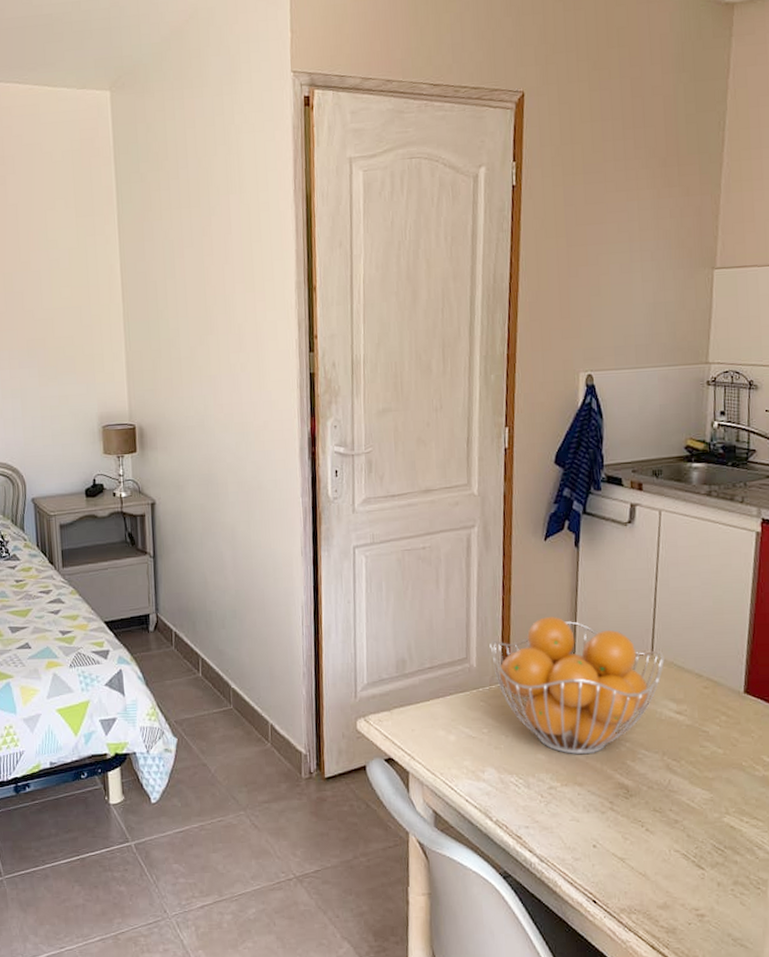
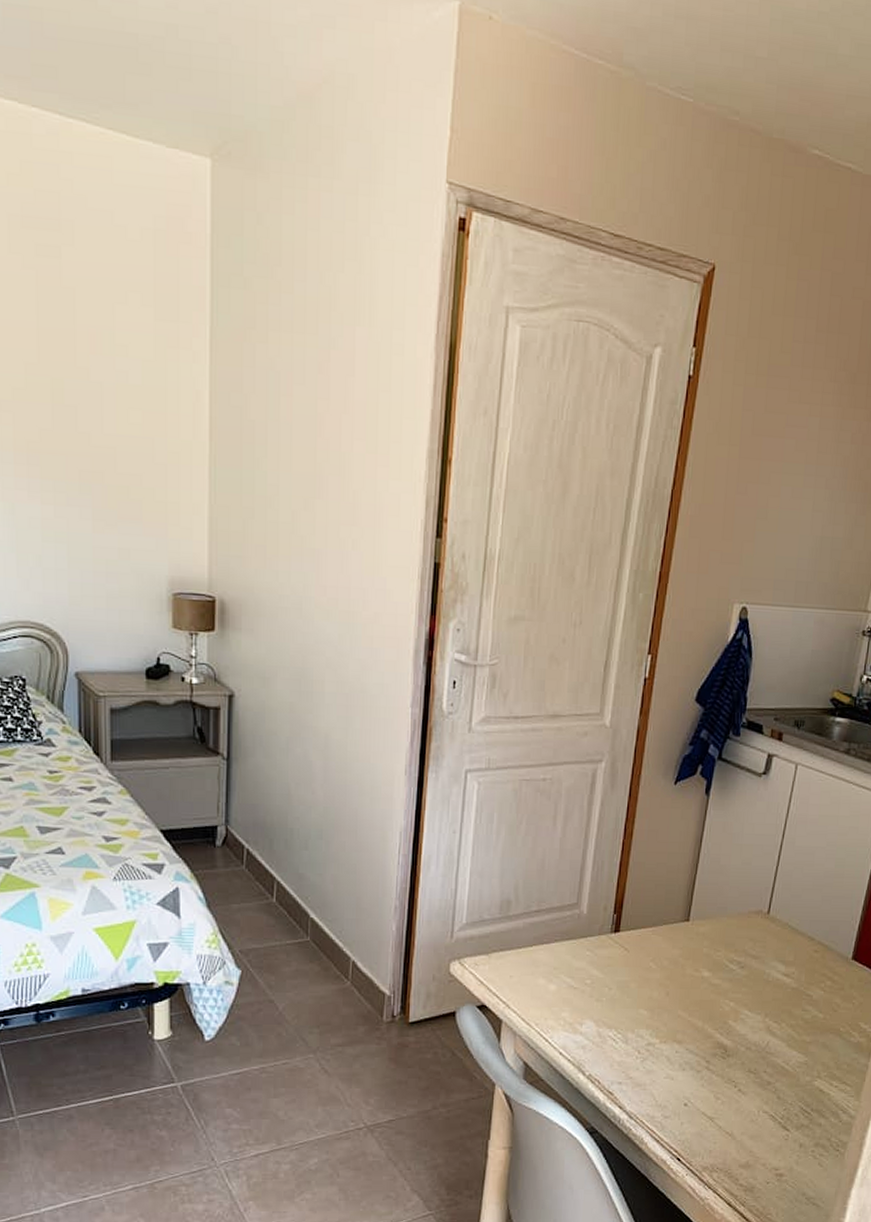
fruit basket: present [489,616,665,755] -> none [603,865,780,1012]

